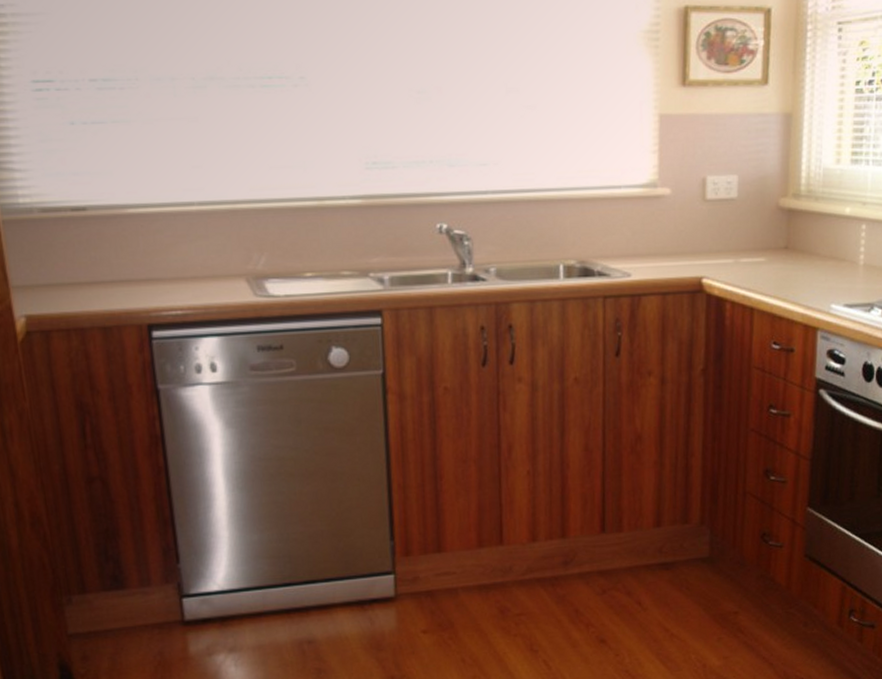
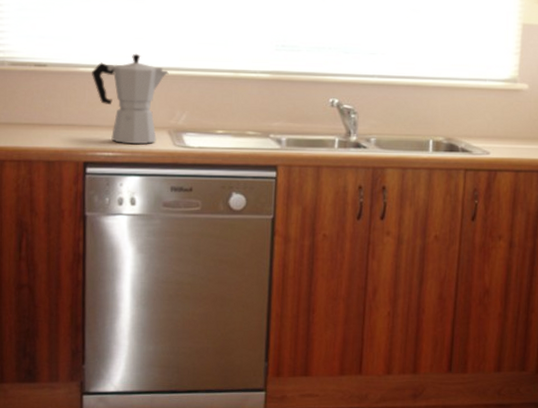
moka pot: none [143,185,238,299] -> present [92,53,169,144]

